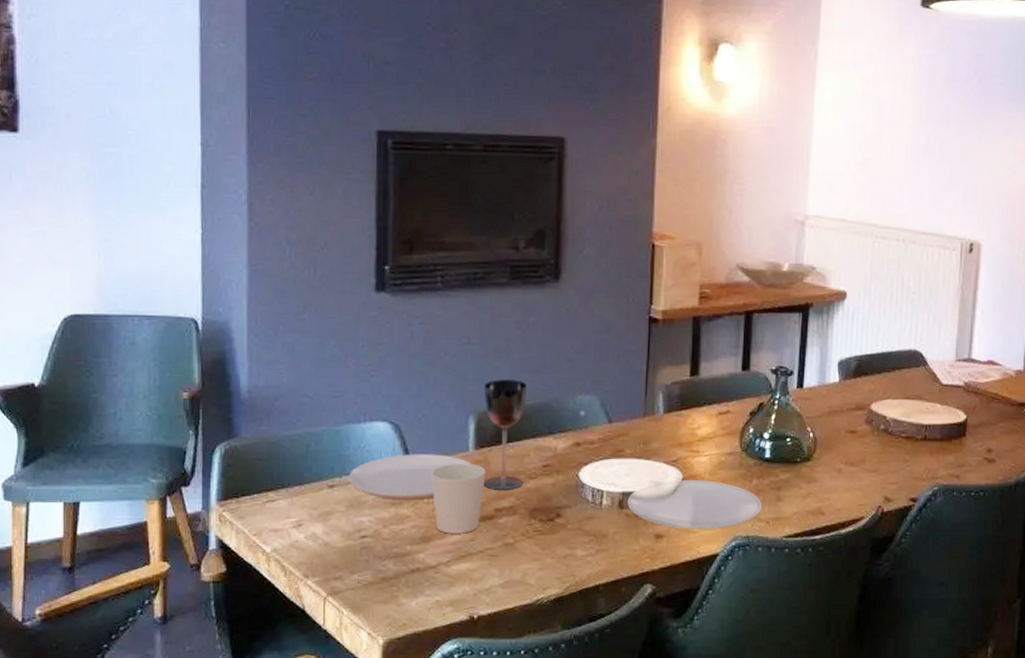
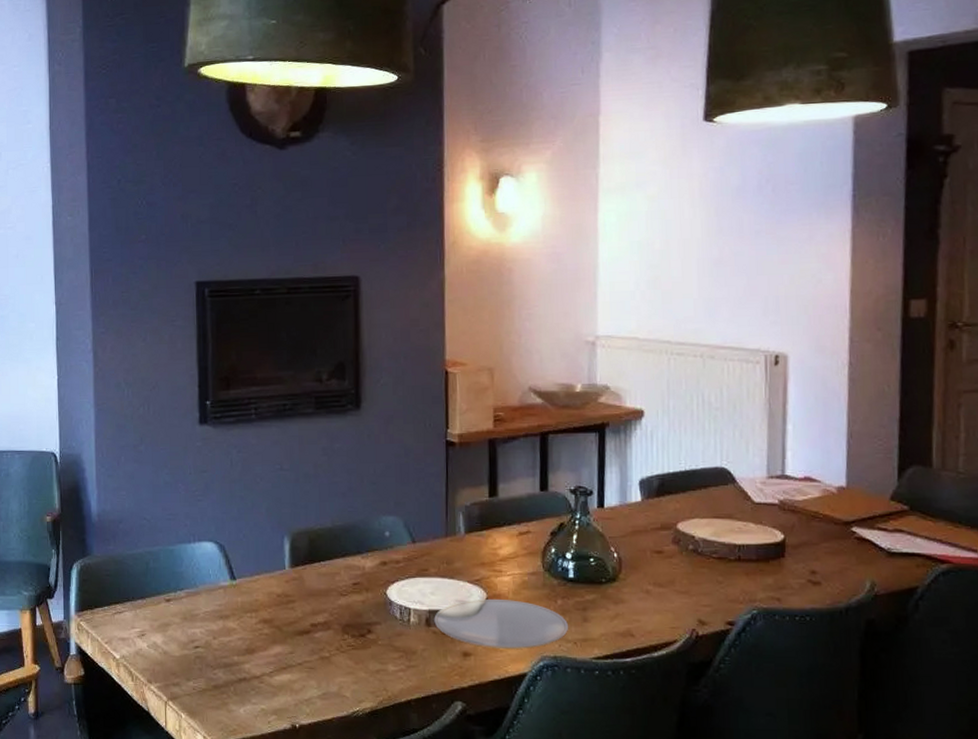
plate: present [348,454,473,501] -> none [182,572,289,615]
dixie cup: present [431,463,486,534] -> none [253,580,301,647]
wineglass: present [483,379,527,490] -> none [297,502,335,606]

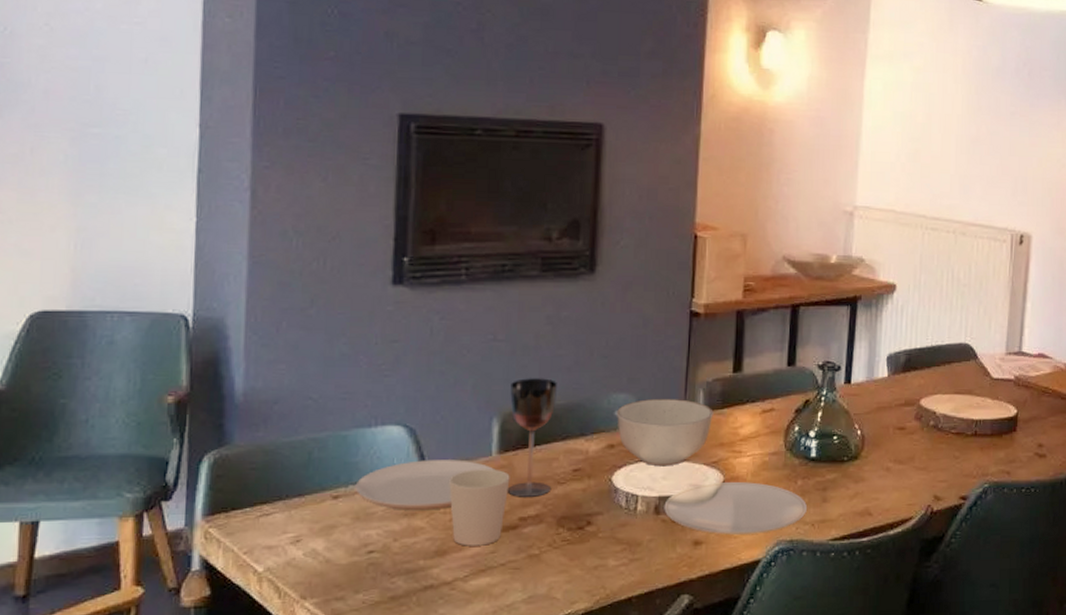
plate: none [182,572,289,615] -> present [355,459,496,511]
dixie cup: none [253,580,301,647] -> present [449,469,510,546]
wineglass: none [297,502,335,606] -> present [507,378,557,497]
bowl: none [387,520,473,583] -> present [617,398,714,467]

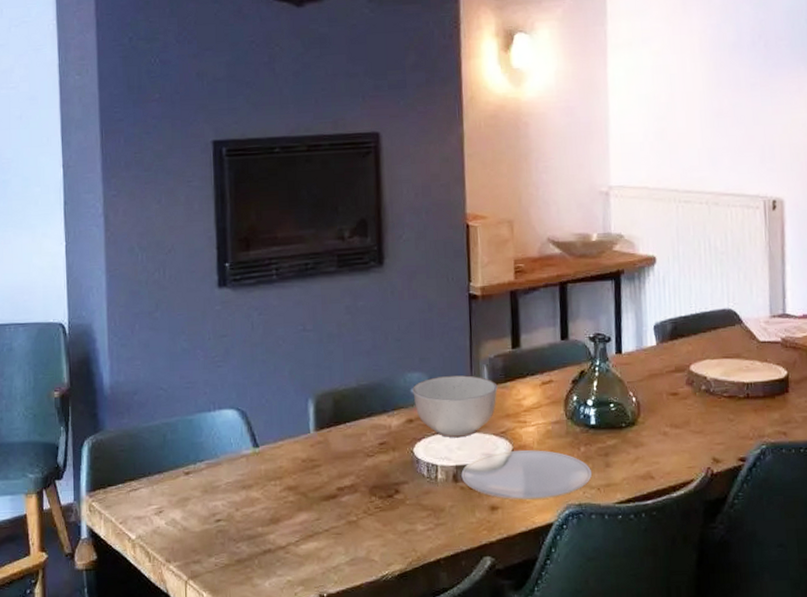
plate: present [355,459,496,511] -> none [202,437,314,484]
dixie cup: present [449,469,510,546] -> none [277,444,327,514]
wineglass: present [507,378,557,497] -> none [321,362,361,469]

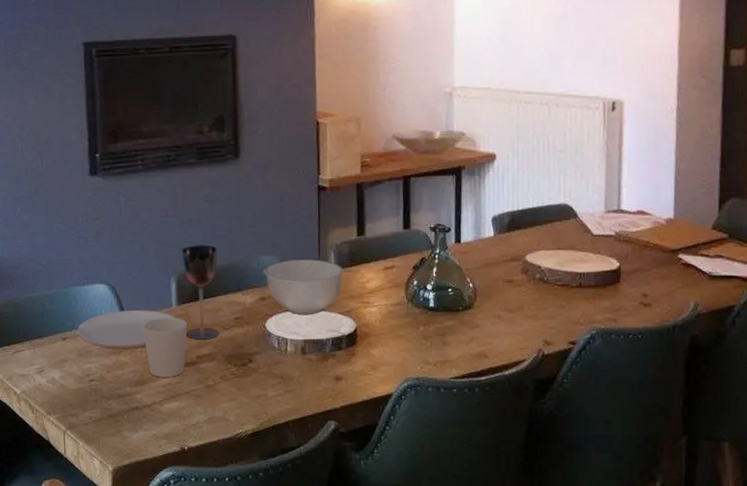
plate: none [202,437,314,484] -> present [77,310,176,350]
dixie cup: none [277,444,327,514] -> present [143,317,188,378]
wineglass: none [321,362,361,469] -> present [182,245,218,340]
plate: present [461,449,592,500] -> none [309,327,430,372]

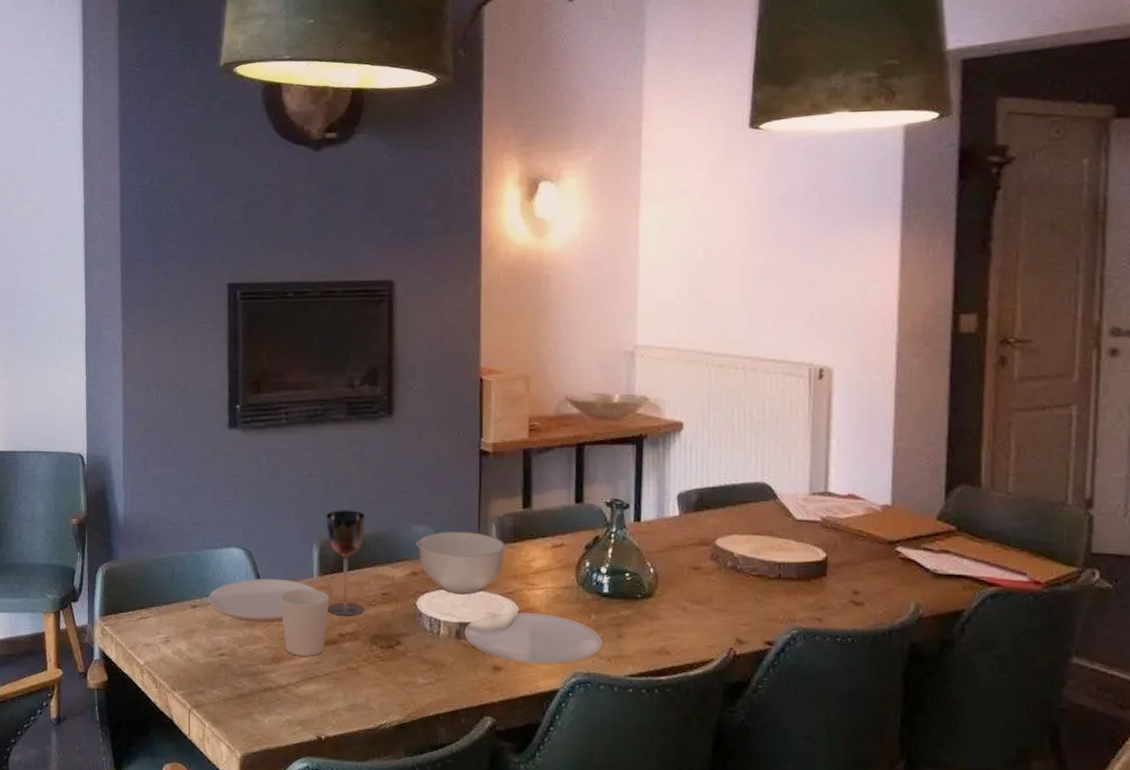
plate: none [309,327,430,372] -> present [464,612,603,664]

